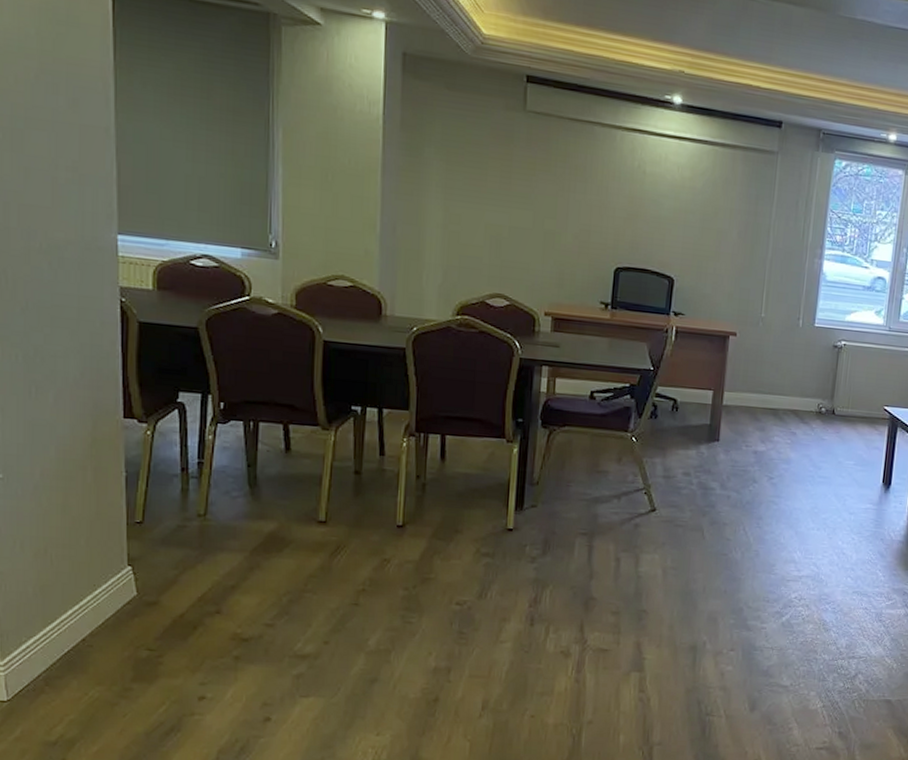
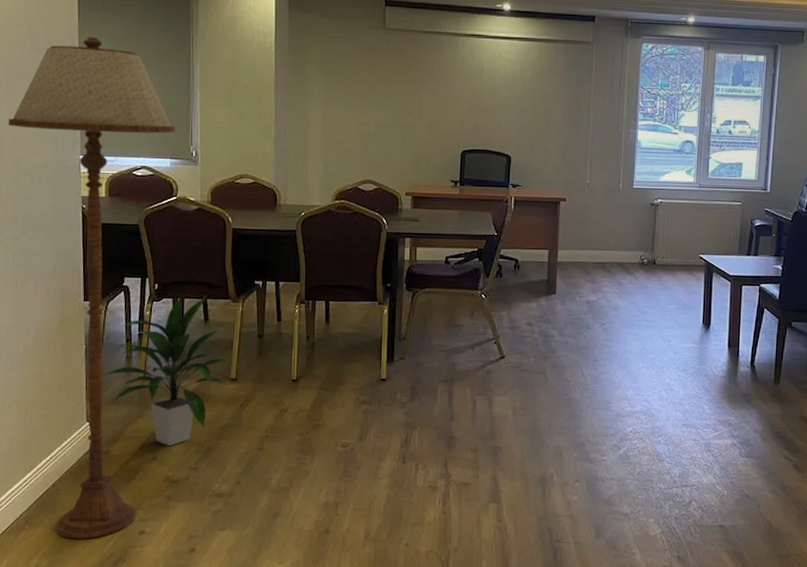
floor lamp: none [15,81,249,705] -> present [9,37,176,539]
indoor plant: none [149,419,317,598] -> present [102,295,229,446]

